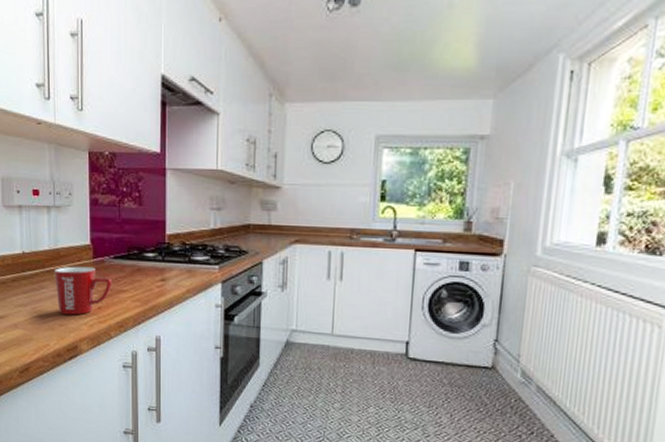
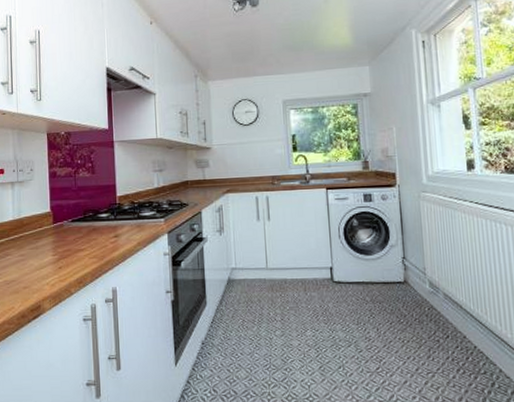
mug: present [54,266,113,315] -> none [18,231,71,277]

